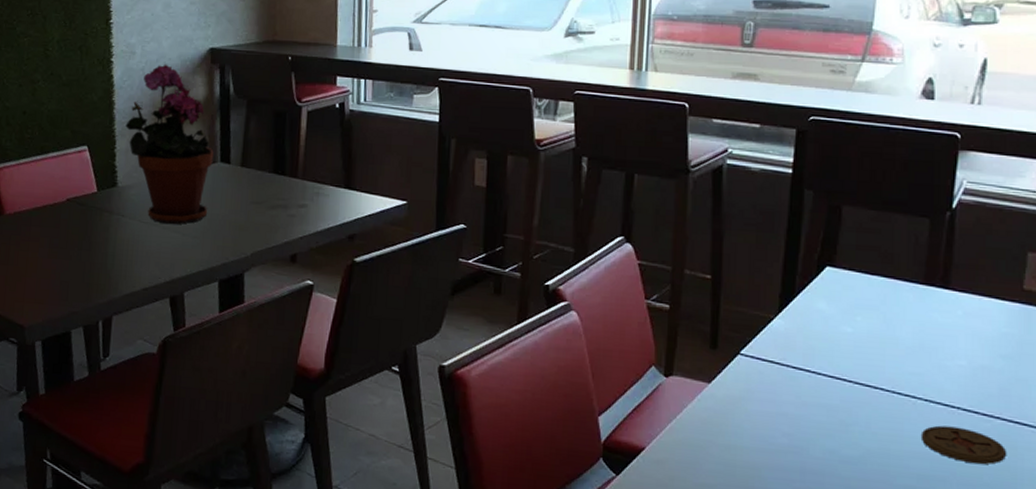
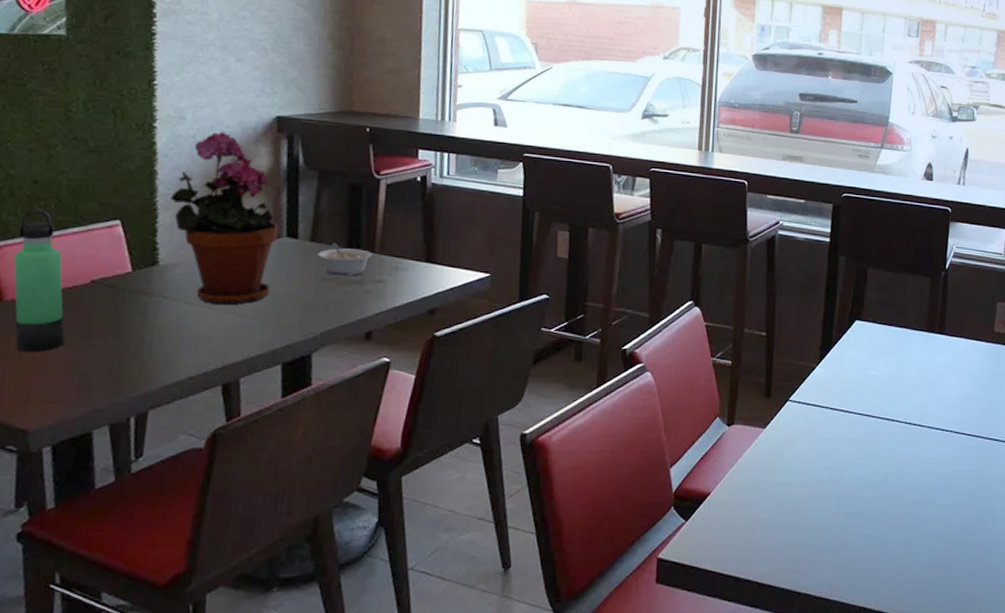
thermos bottle: none [10,136,49,260] -> present [13,209,65,352]
legume: none [247,168,296,200] -> present [317,242,373,276]
coaster: present [920,425,1007,464] -> none [925,447,985,475]

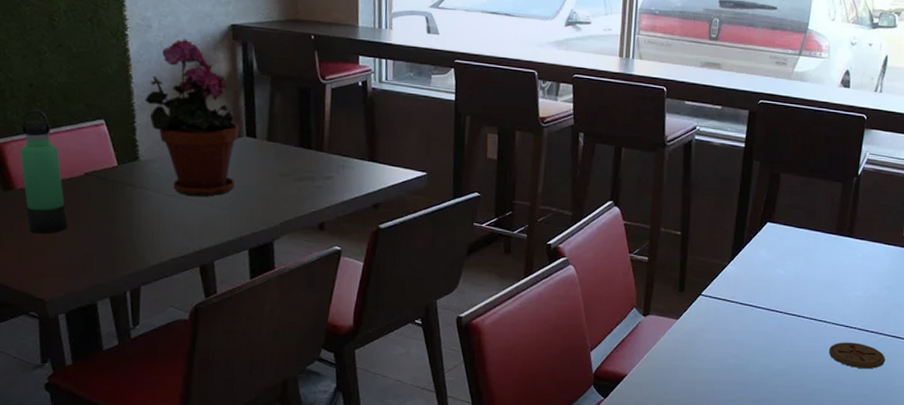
legume: present [317,242,373,276] -> none [274,142,322,173]
coaster: none [925,447,985,475] -> present [828,342,886,368]

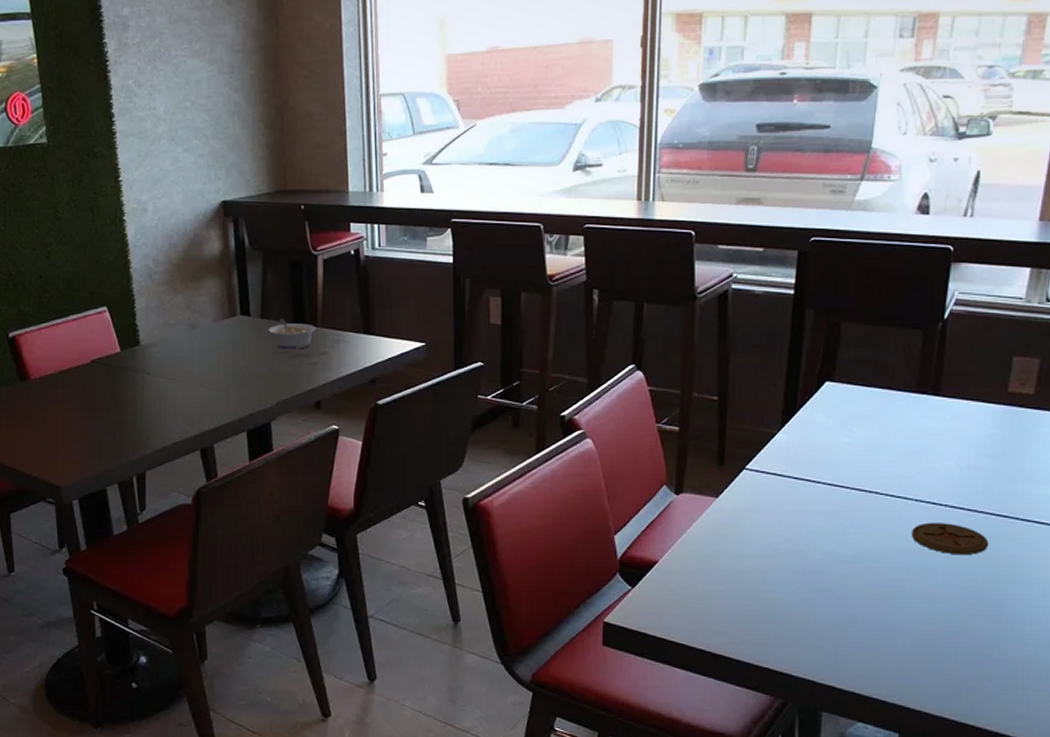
thermos bottle: present [20,109,67,234] -> none [33,301,77,422]
potted plant: present [145,39,239,197] -> none [143,220,233,380]
legume: none [274,142,322,173] -> present [268,318,316,349]

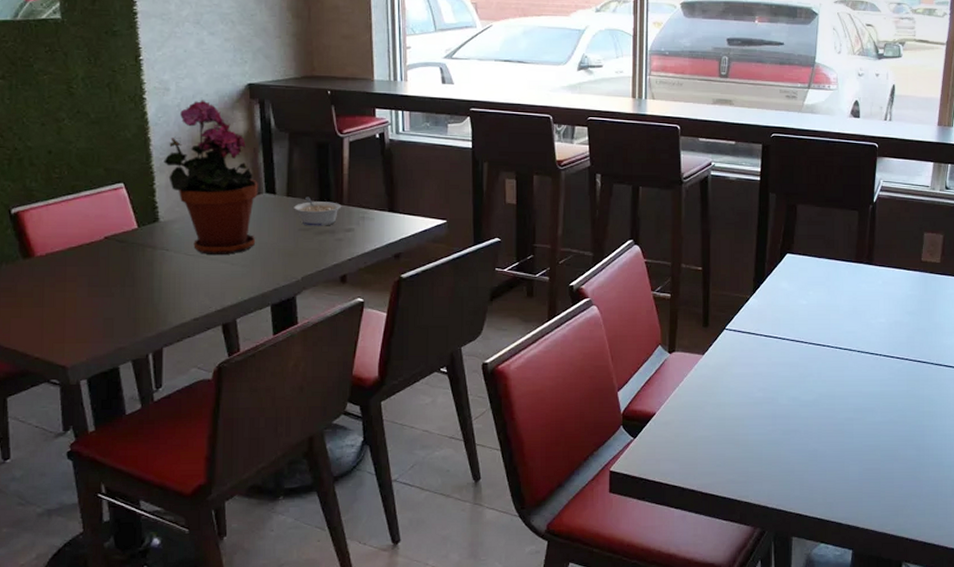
potted plant: none [143,220,233,380] -> present [164,100,258,256]
coaster: present [911,522,989,555] -> none [855,369,913,395]

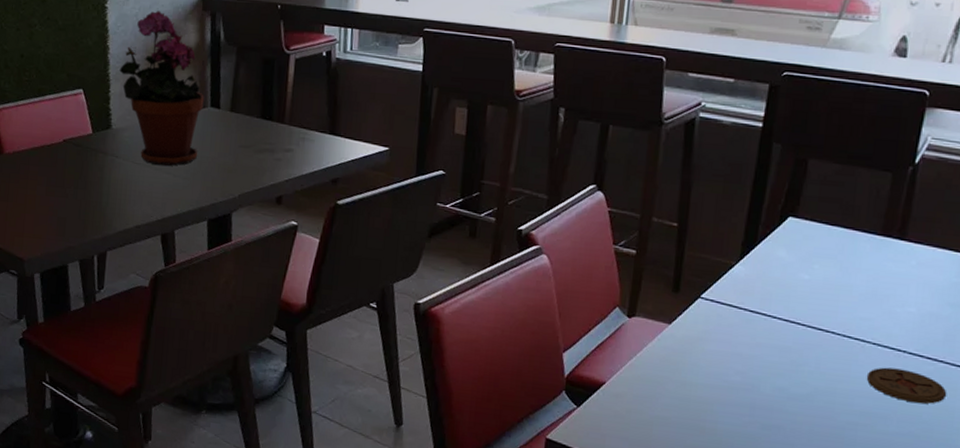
legume: present [294,197,342,226] -> none [236,113,283,145]
coaster: none [855,369,913,395] -> present [866,367,947,404]

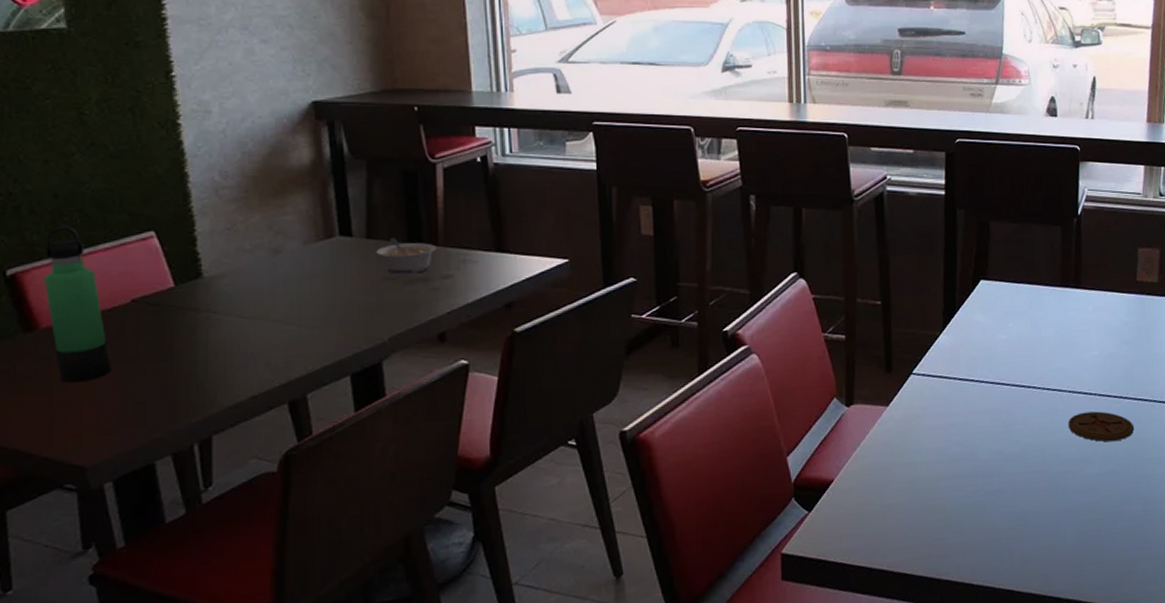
thermos bottle: none [9,79,46,197] -> present [44,226,111,383]
potted plant: present [119,10,204,166] -> none [206,123,330,317]
legume: none [236,113,283,145] -> present [376,238,437,274]

